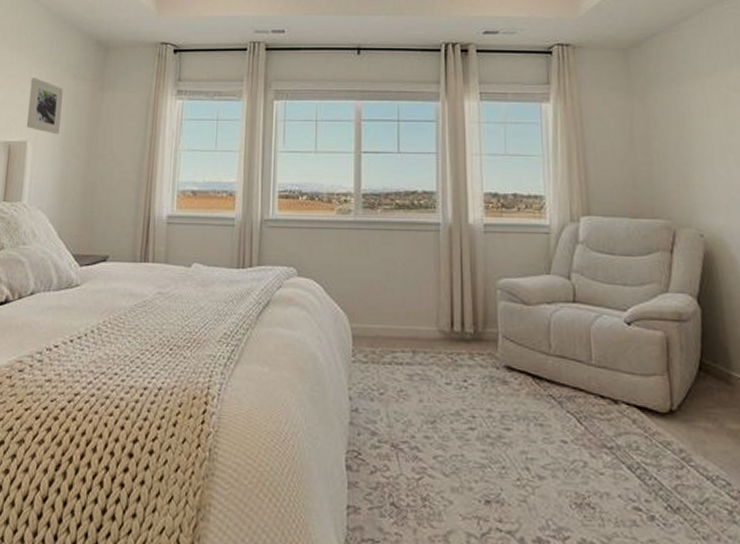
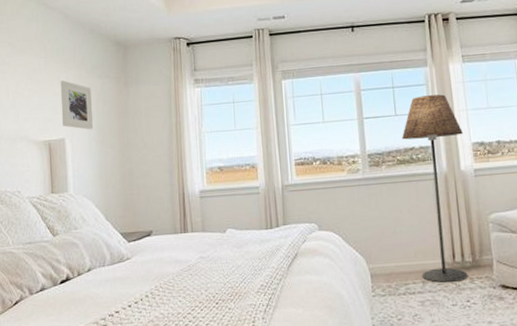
floor lamp: none [404,134,474,357] -> present [402,94,468,284]

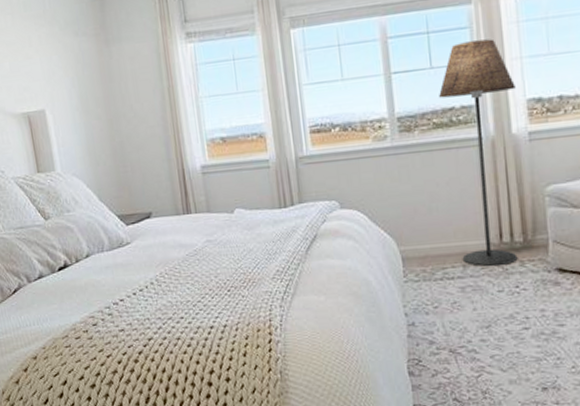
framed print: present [60,80,93,130] -> none [31,40,75,99]

